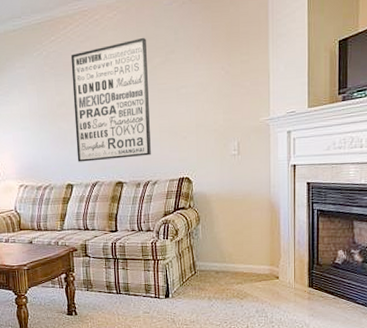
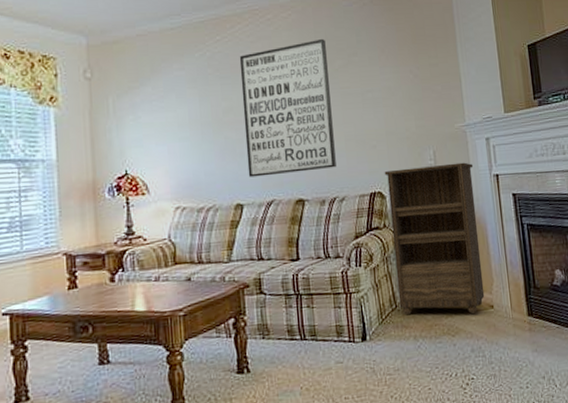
bookshelf: none [192,153,273,282] -> present [384,162,485,315]

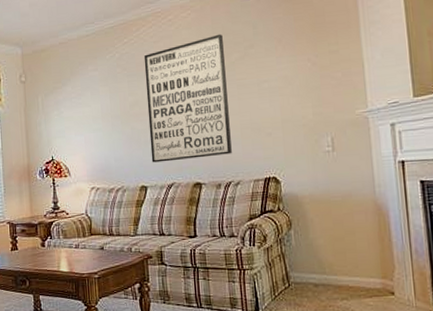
bookshelf: present [384,162,485,315] -> none [279,148,385,298]

